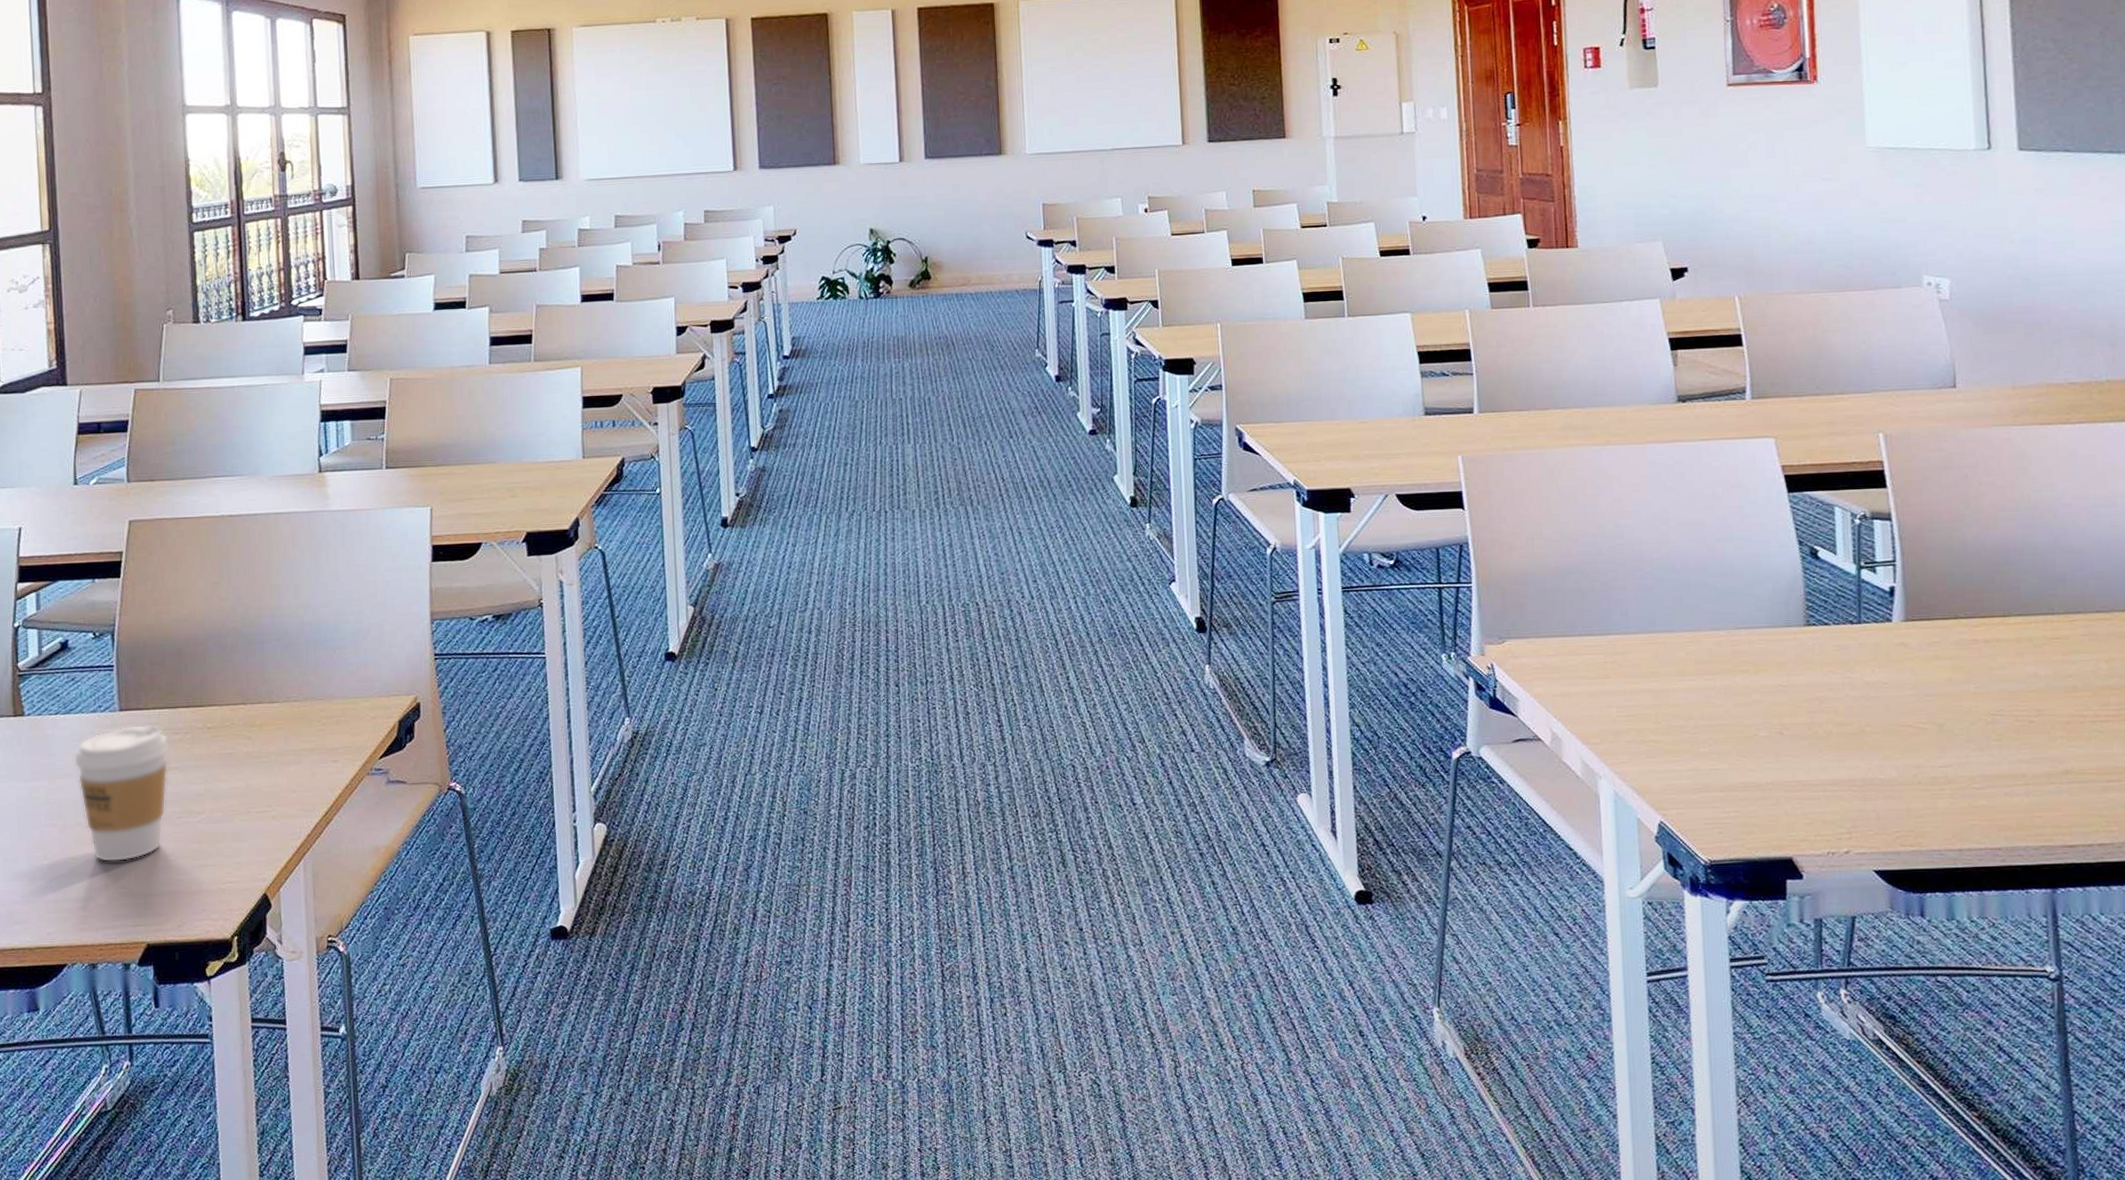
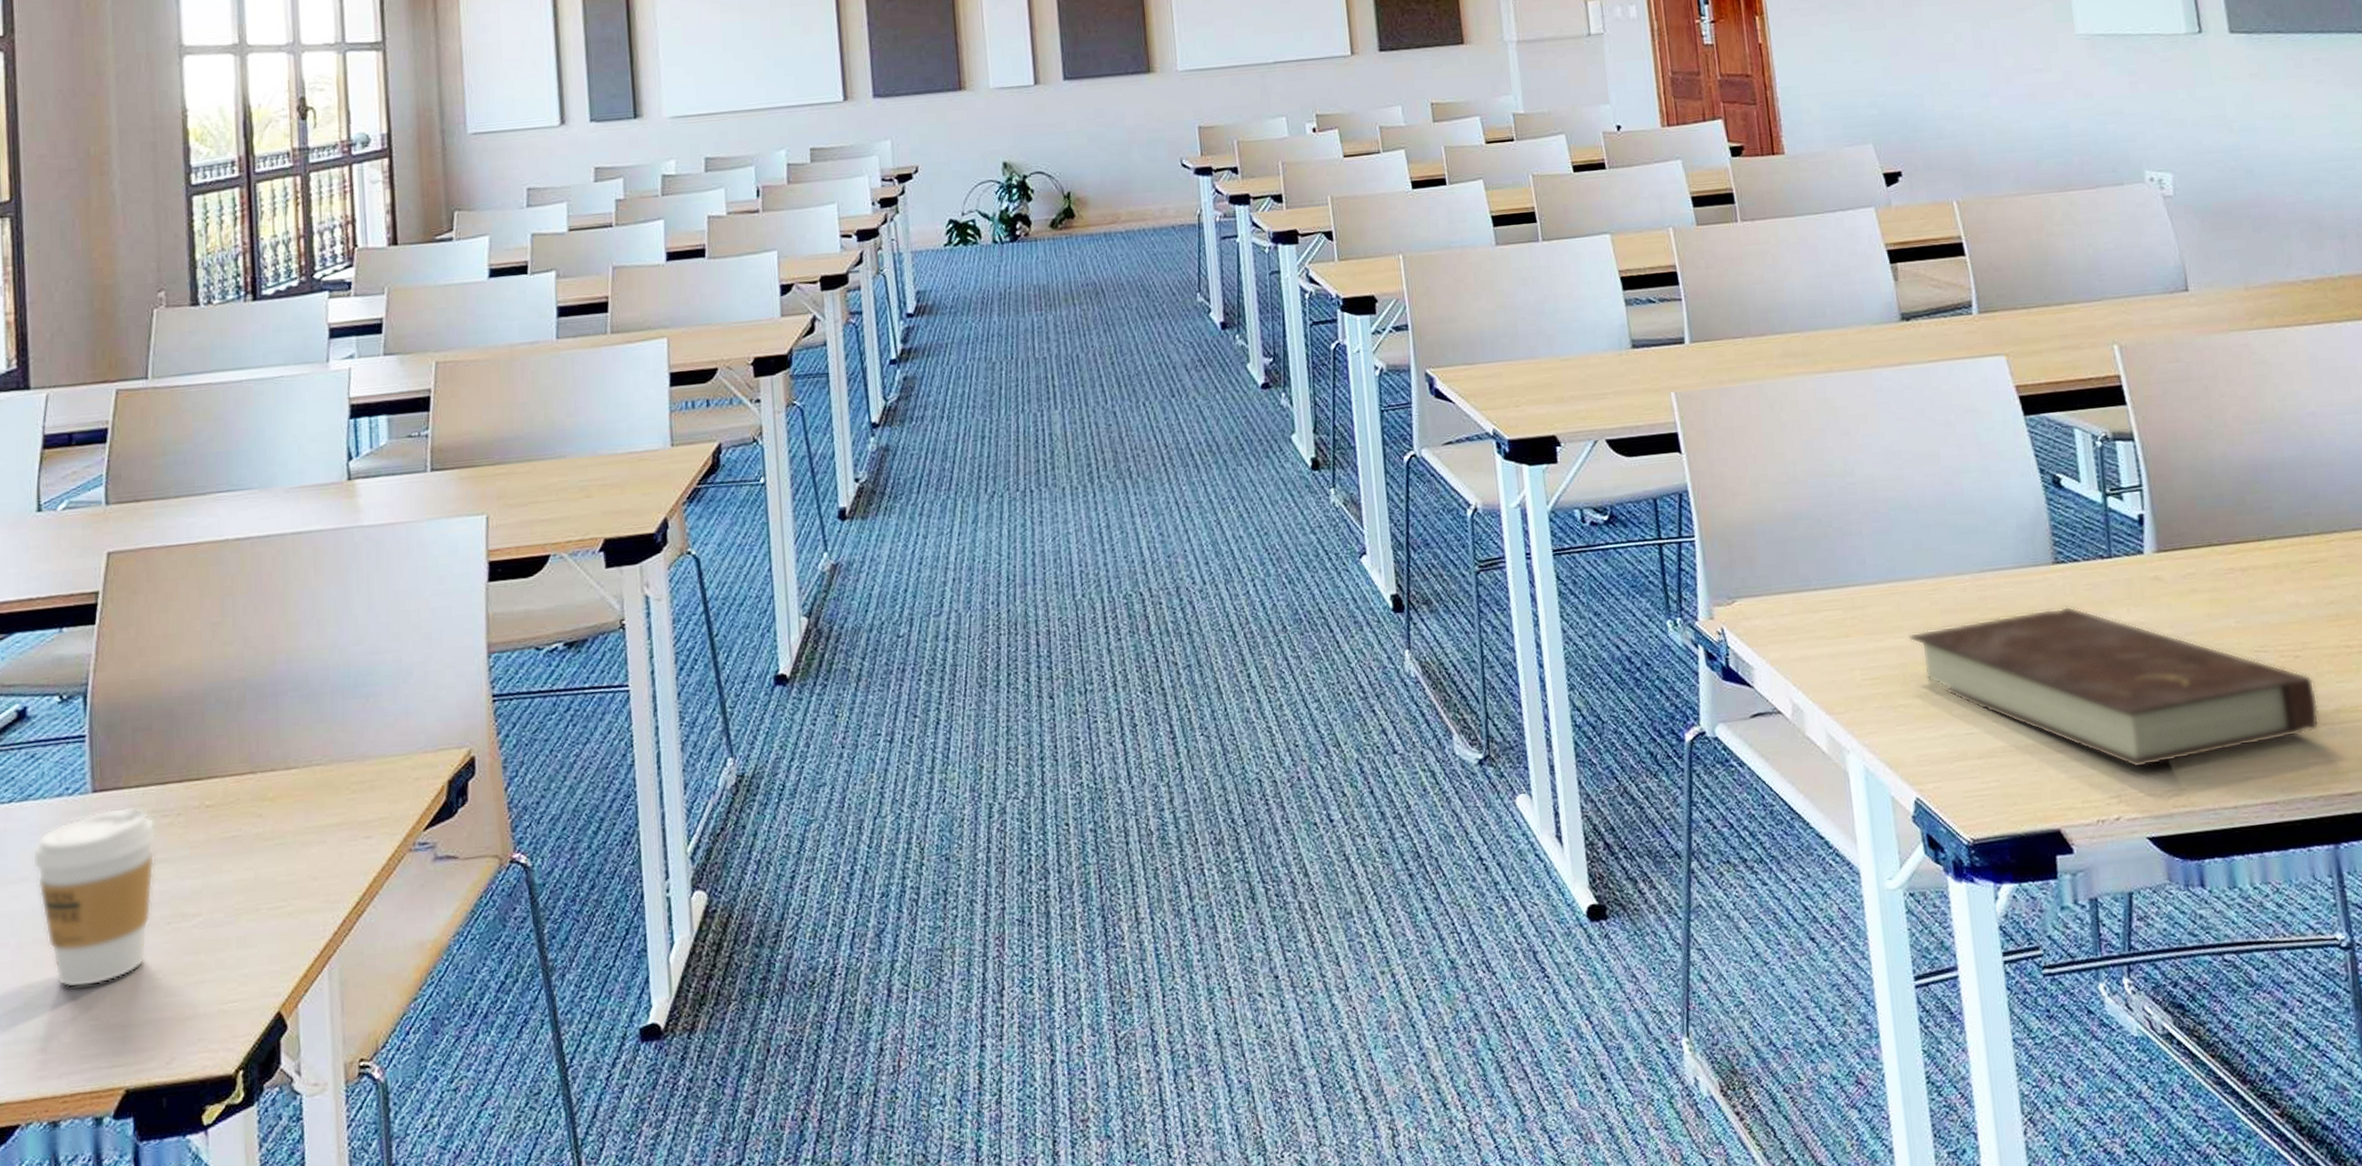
book: none [1664,663,2049,810] -> present [1909,606,2319,769]

